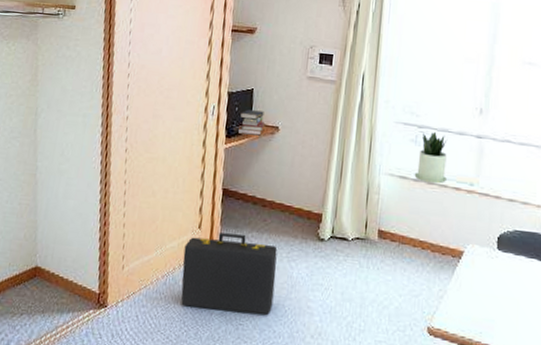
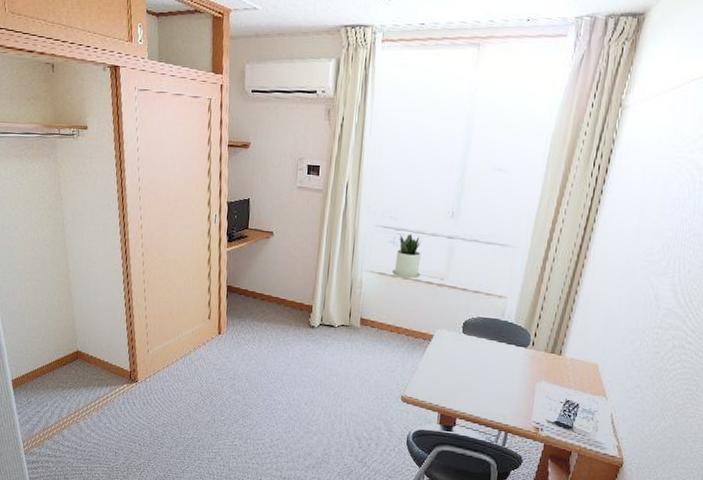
briefcase: present [181,233,278,315] -> none [197,322,275,387]
books: present [238,110,265,136] -> none [237,217,261,240]

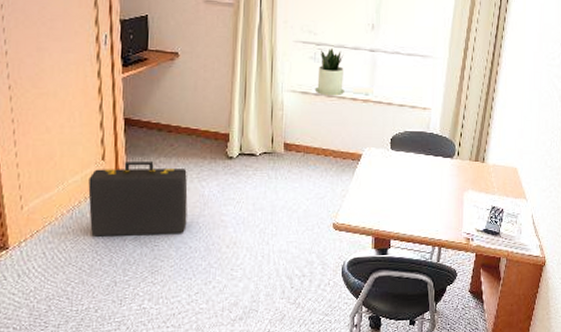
briefcase: none [197,322,275,387] -> present [88,162,188,237]

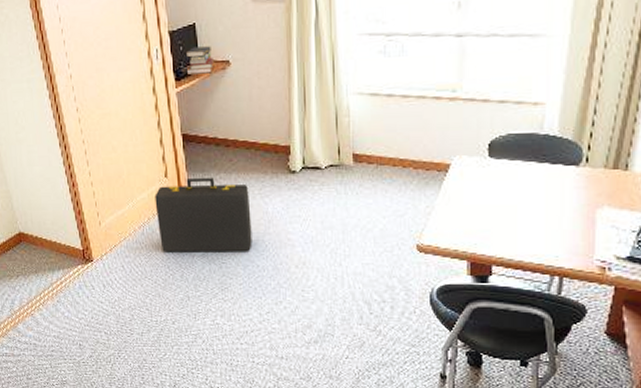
books: none [134,37,164,63] -> present [186,46,215,75]
planter: present [314,48,344,96] -> none [386,37,424,97]

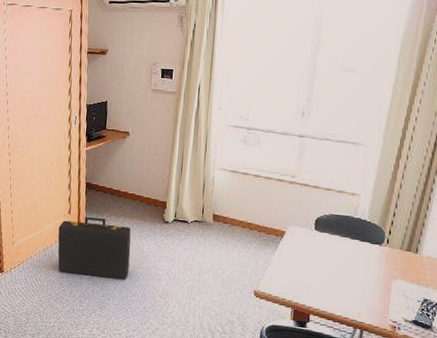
books: present [186,46,215,75] -> none [96,119,118,140]

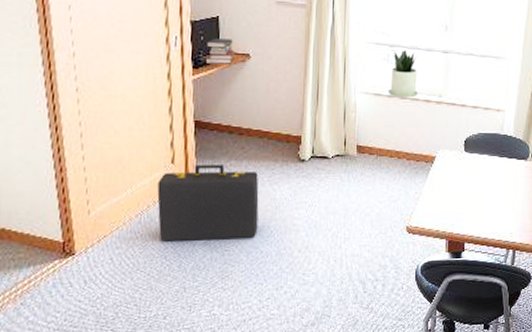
books: none [96,119,118,140] -> present [205,38,235,64]
planter: none [243,132,273,177] -> present [388,49,418,98]

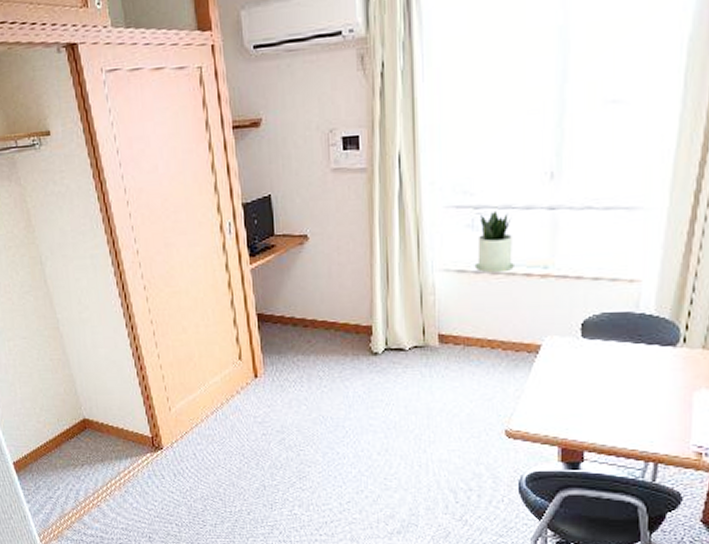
briefcase: present [157,165,259,242] -> none [228,360,332,439]
books: present [205,38,235,64] -> none [261,219,292,250]

